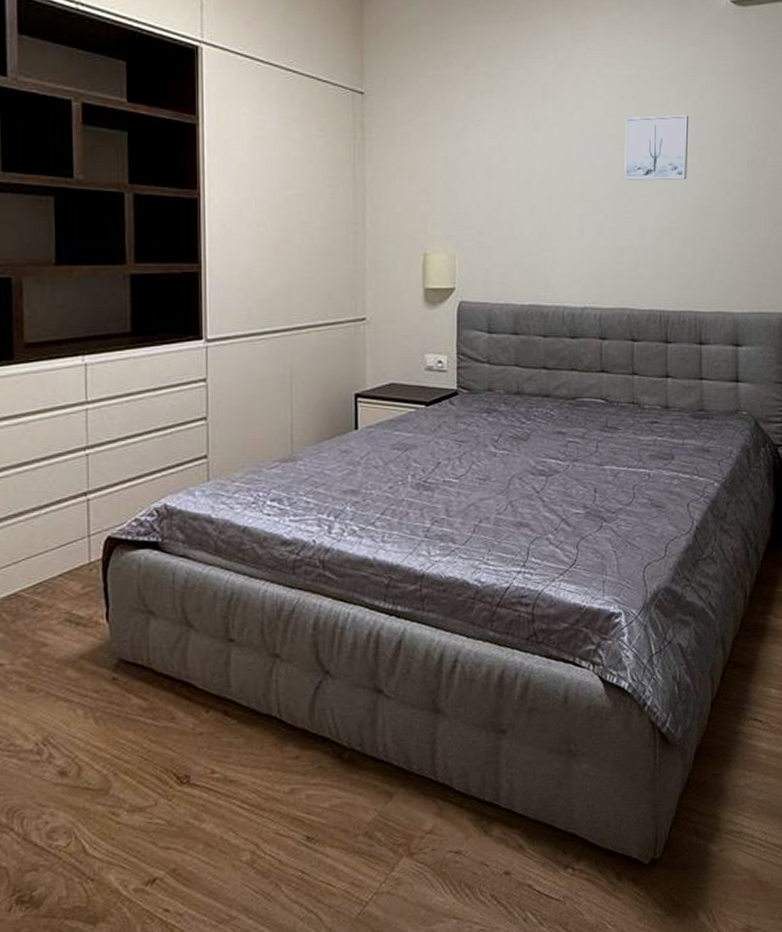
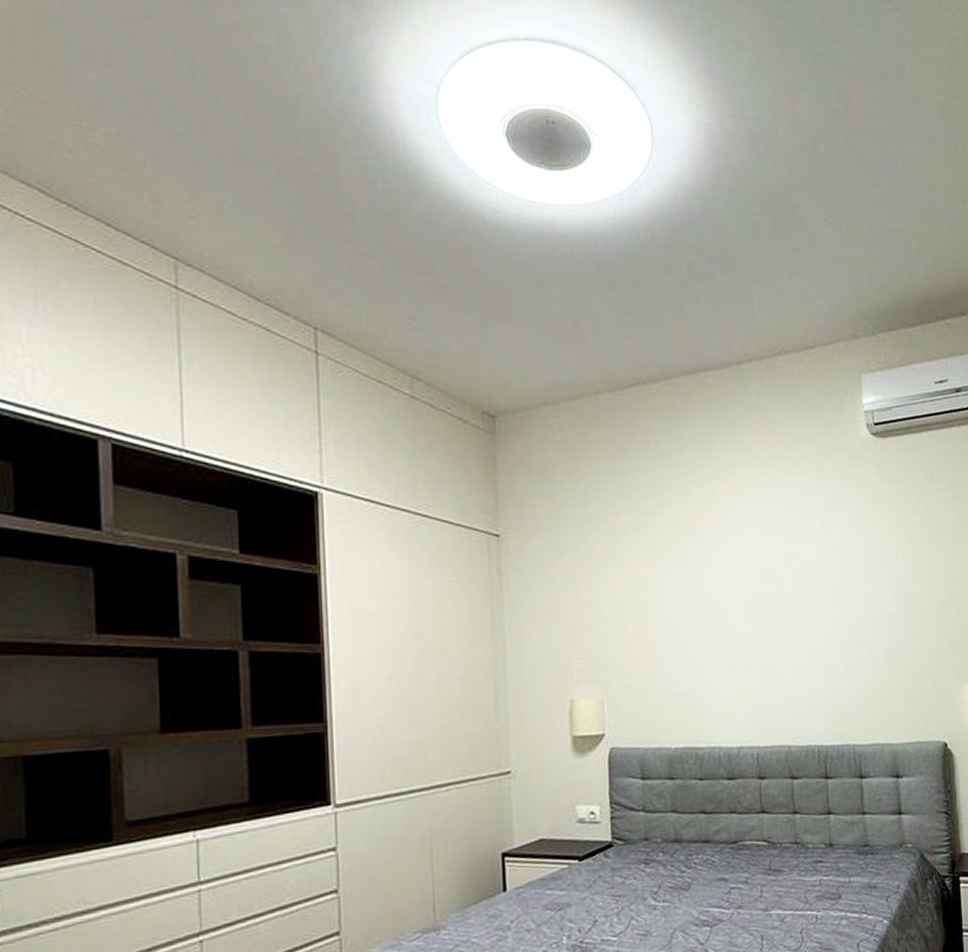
wall art: present [624,114,689,181] -> none [772,547,837,615]

